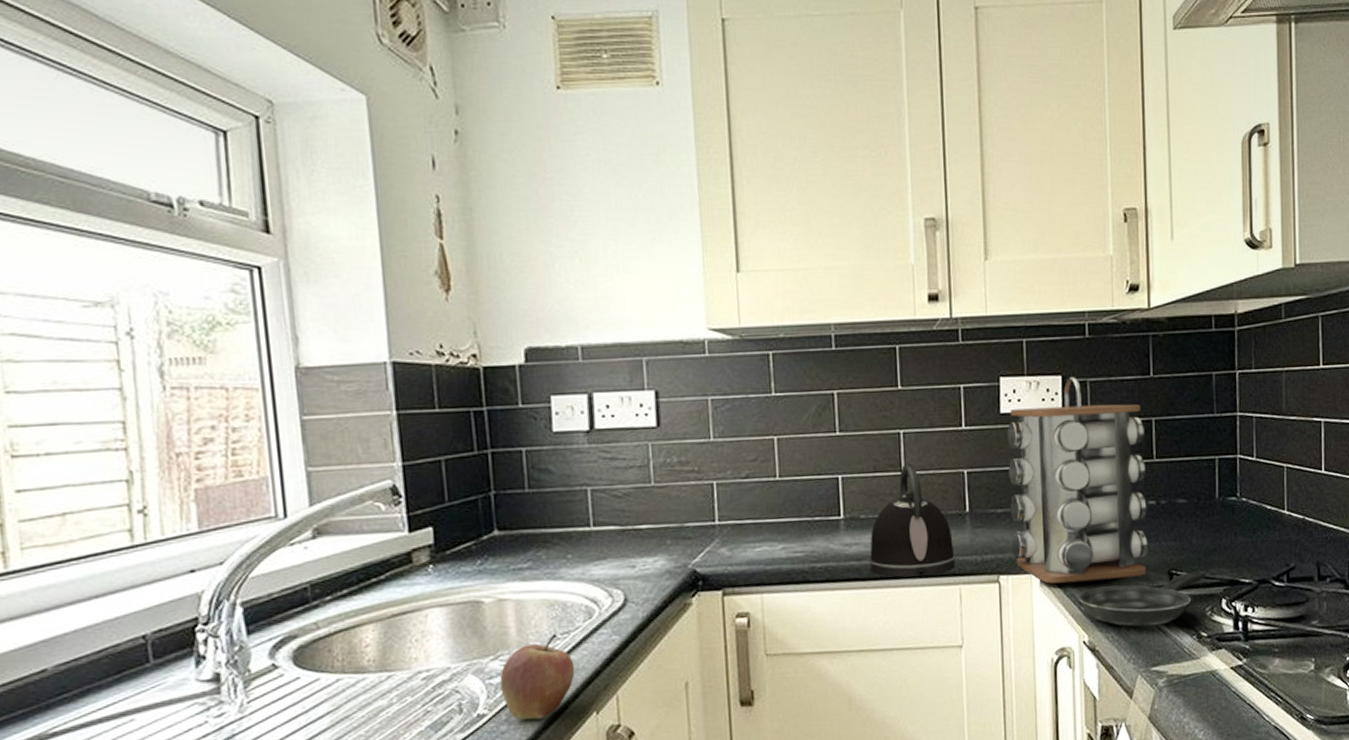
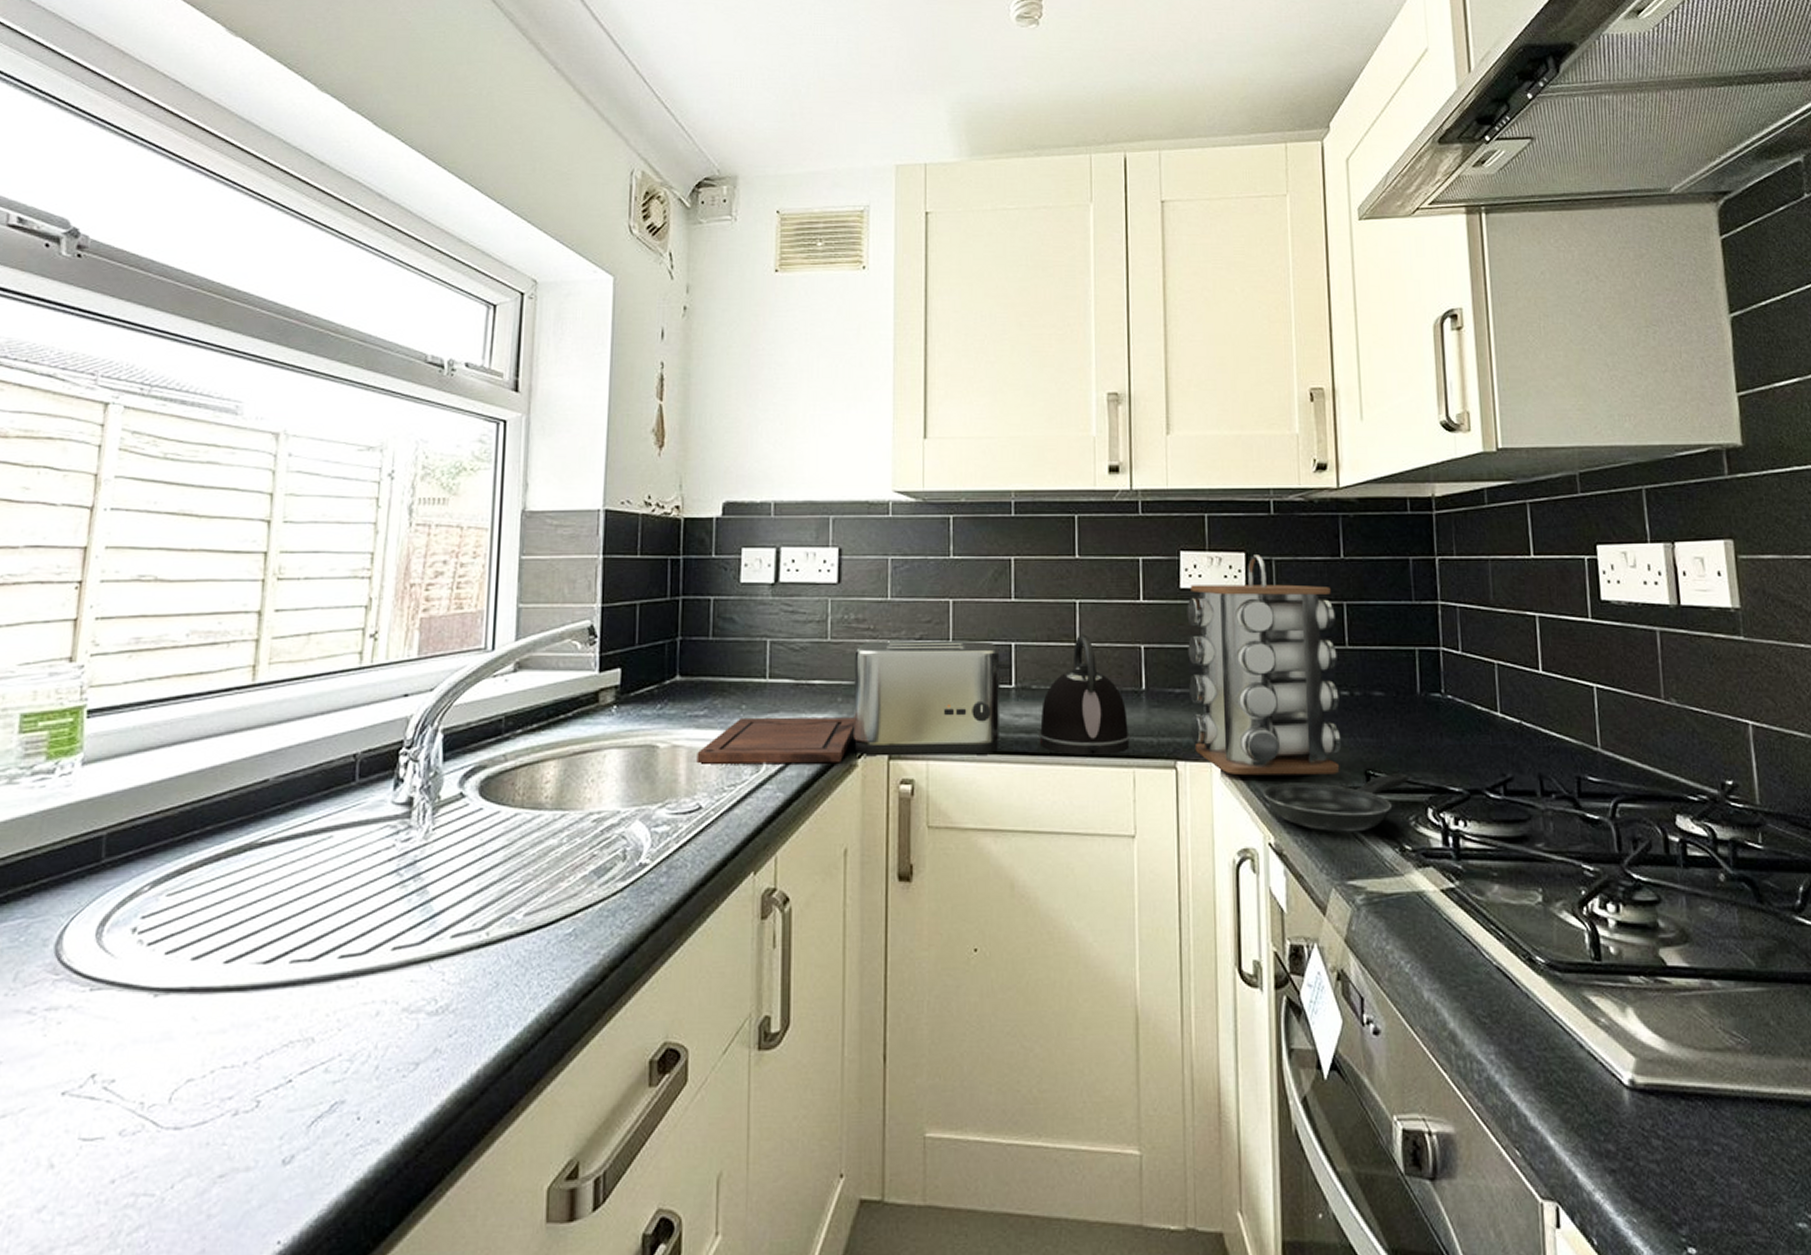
fruit: present [499,633,575,720] -> none [664,784,738,874]
cutting board: none [525,558,687,616] -> present [696,717,856,764]
toaster: none [680,476,839,595] -> present [852,640,1011,757]

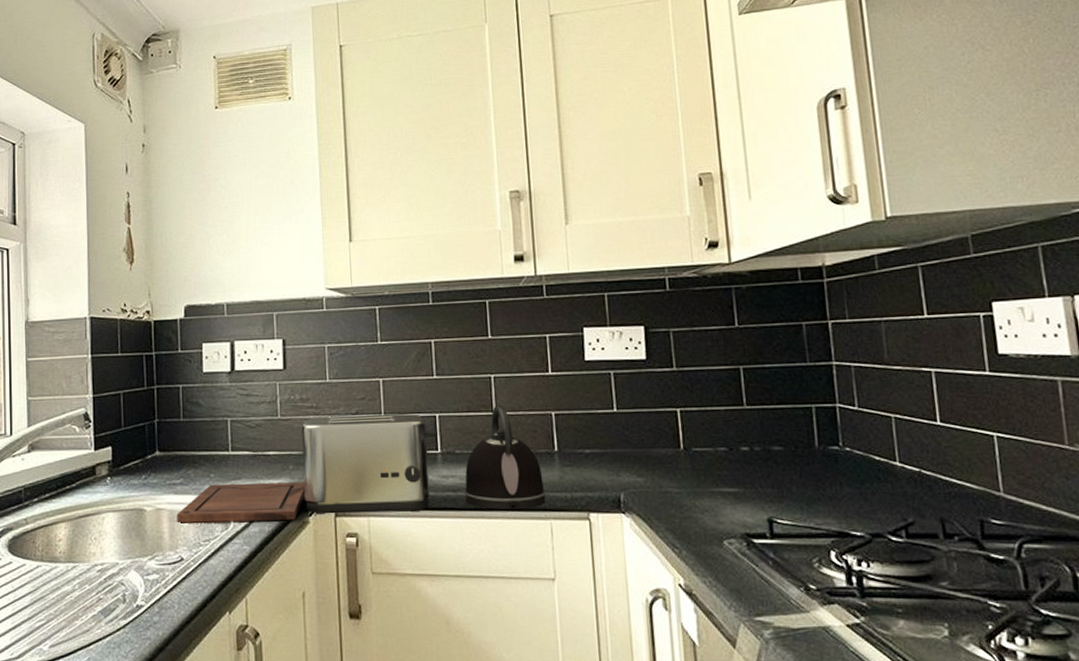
spice rack: present [1187,555,1342,777] -> none [592,327,744,526]
frying pan: present [1262,773,1409,833] -> none [670,520,811,574]

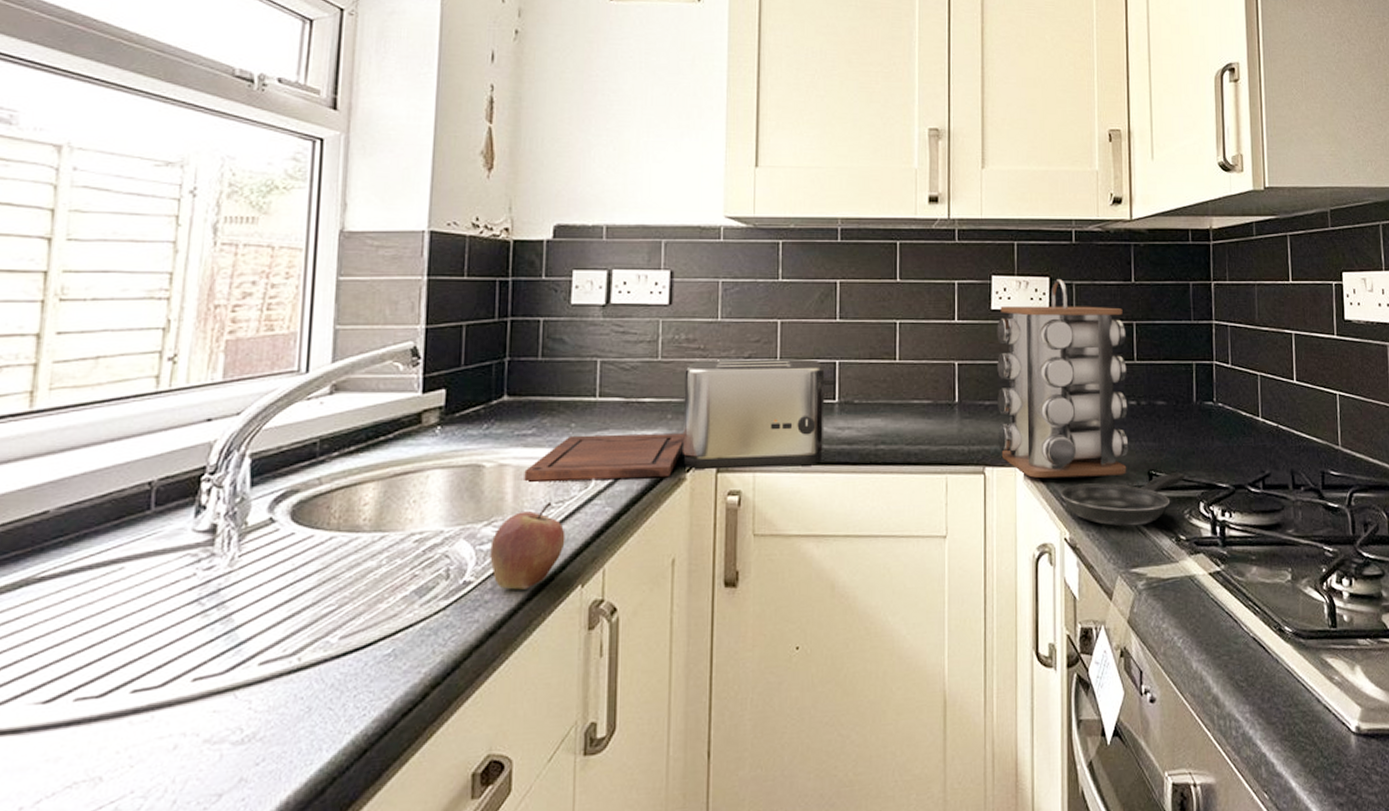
fruit: none [155,540,213,614] -> present [490,501,566,590]
kettle: present [463,404,547,511] -> none [859,352,944,465]
spice rack: none [592,327,744,526] -> present [997,279,1129,479]
frying pan: none [670,520,811,574] -> present [1060,472,1185,527]

